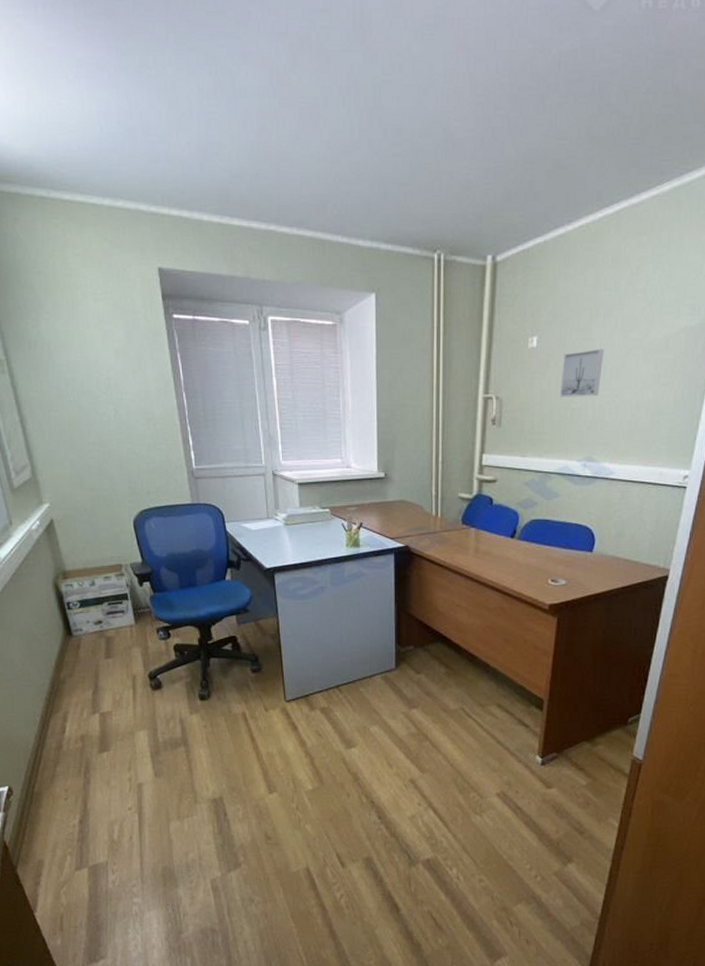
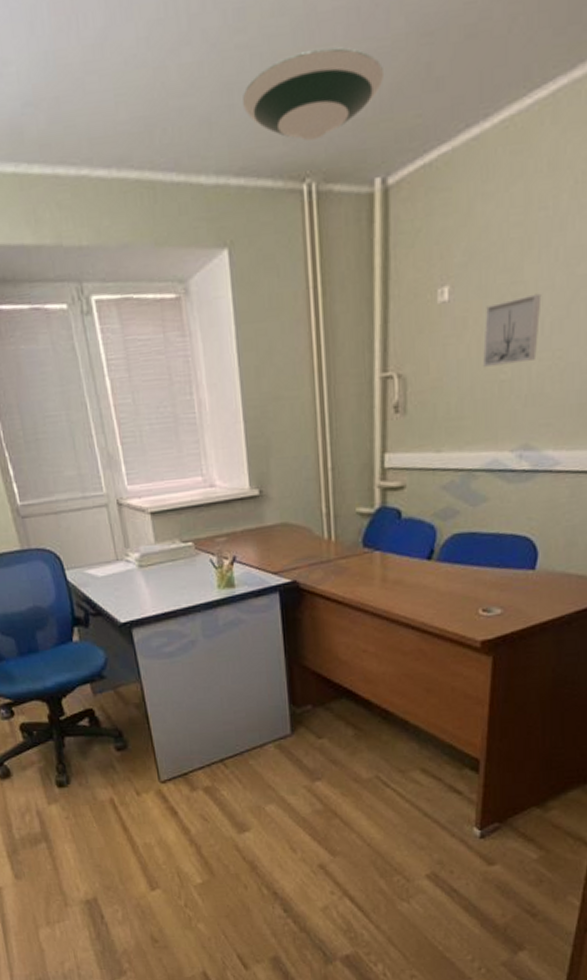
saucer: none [395,162,498,224] -> present [243,47,383,141]

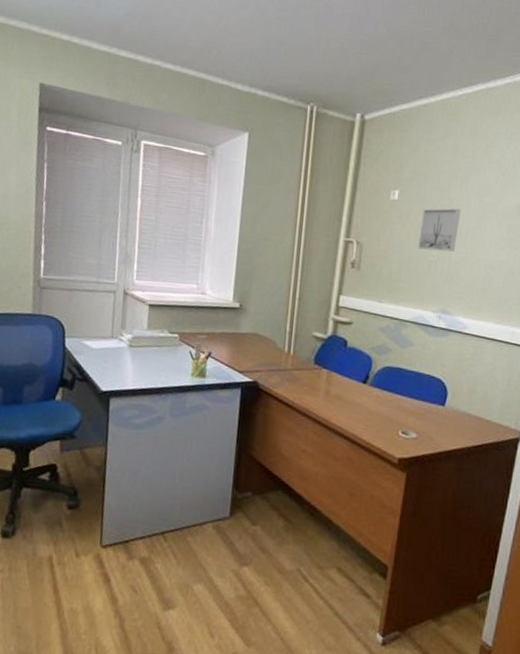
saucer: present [243,47,383,141] -> none [276,31,370,82]

